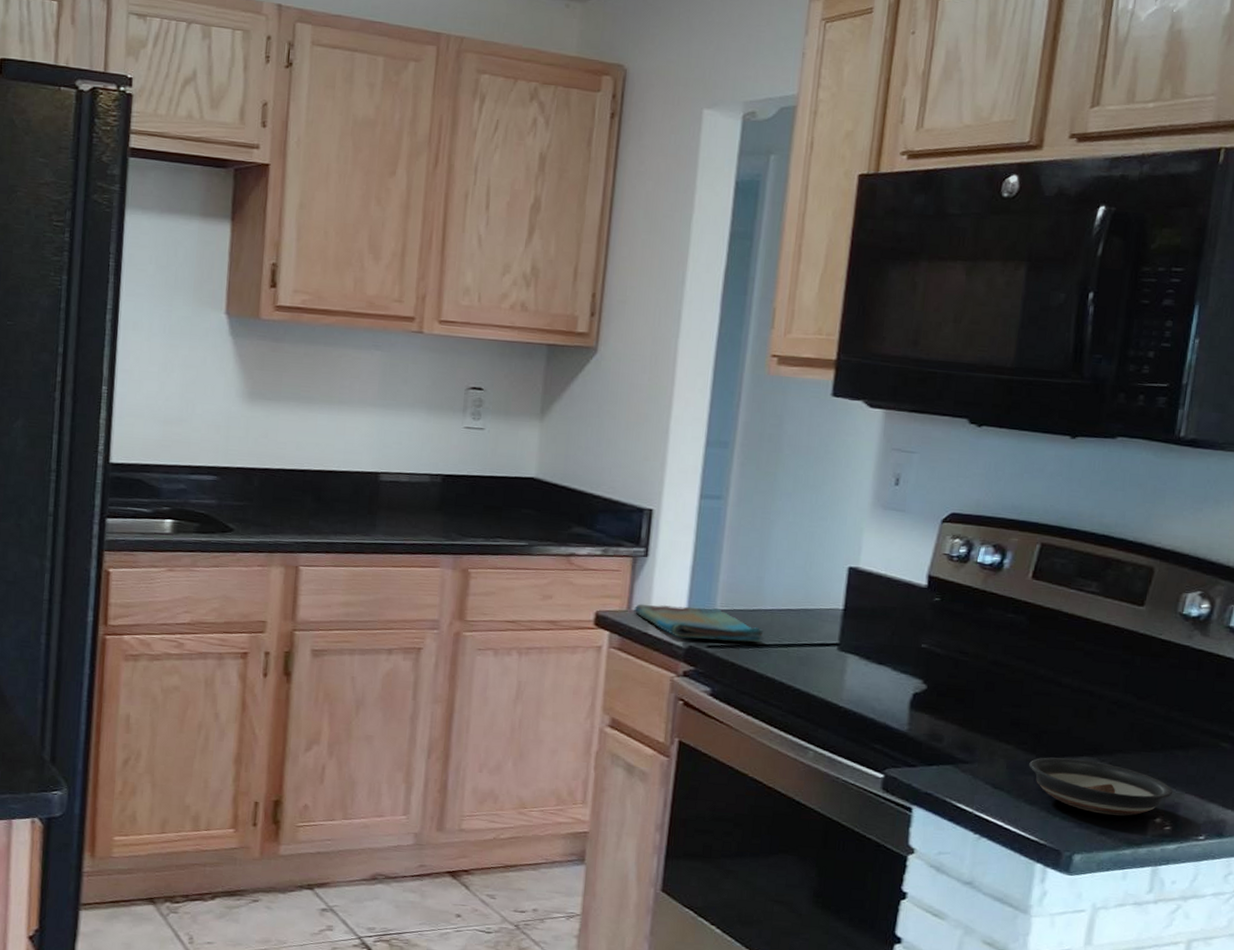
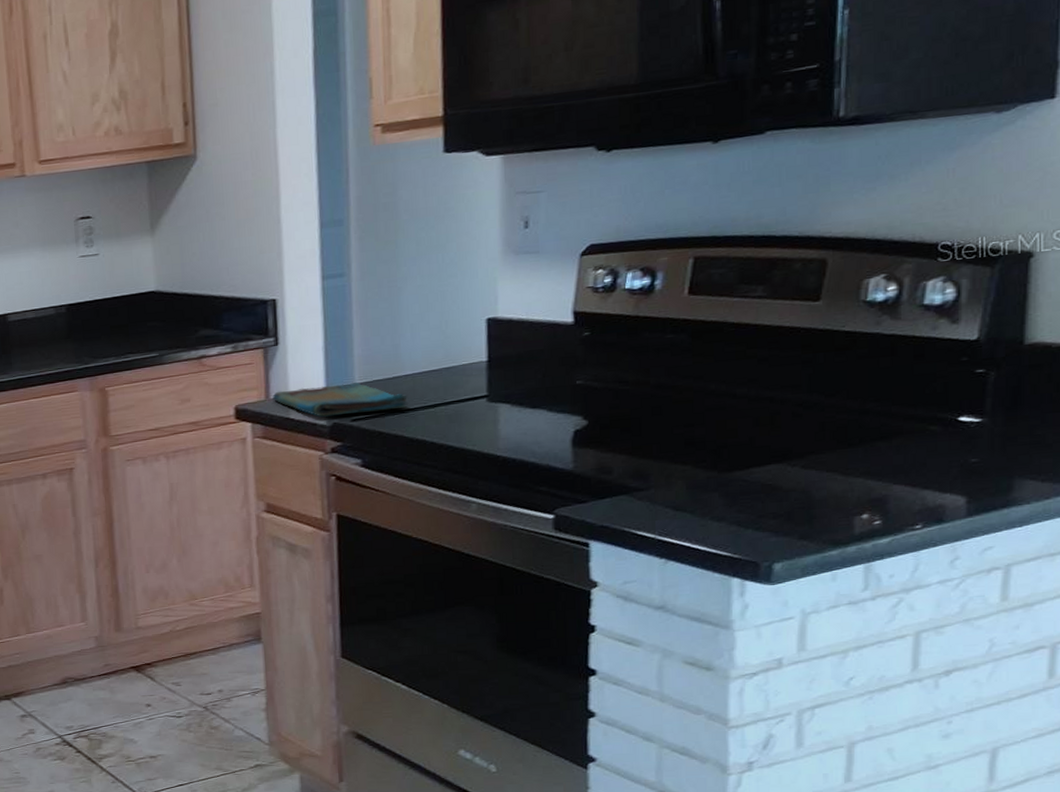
saucer: present [1029,757,1173,816] -> none [711,467,879,519]

